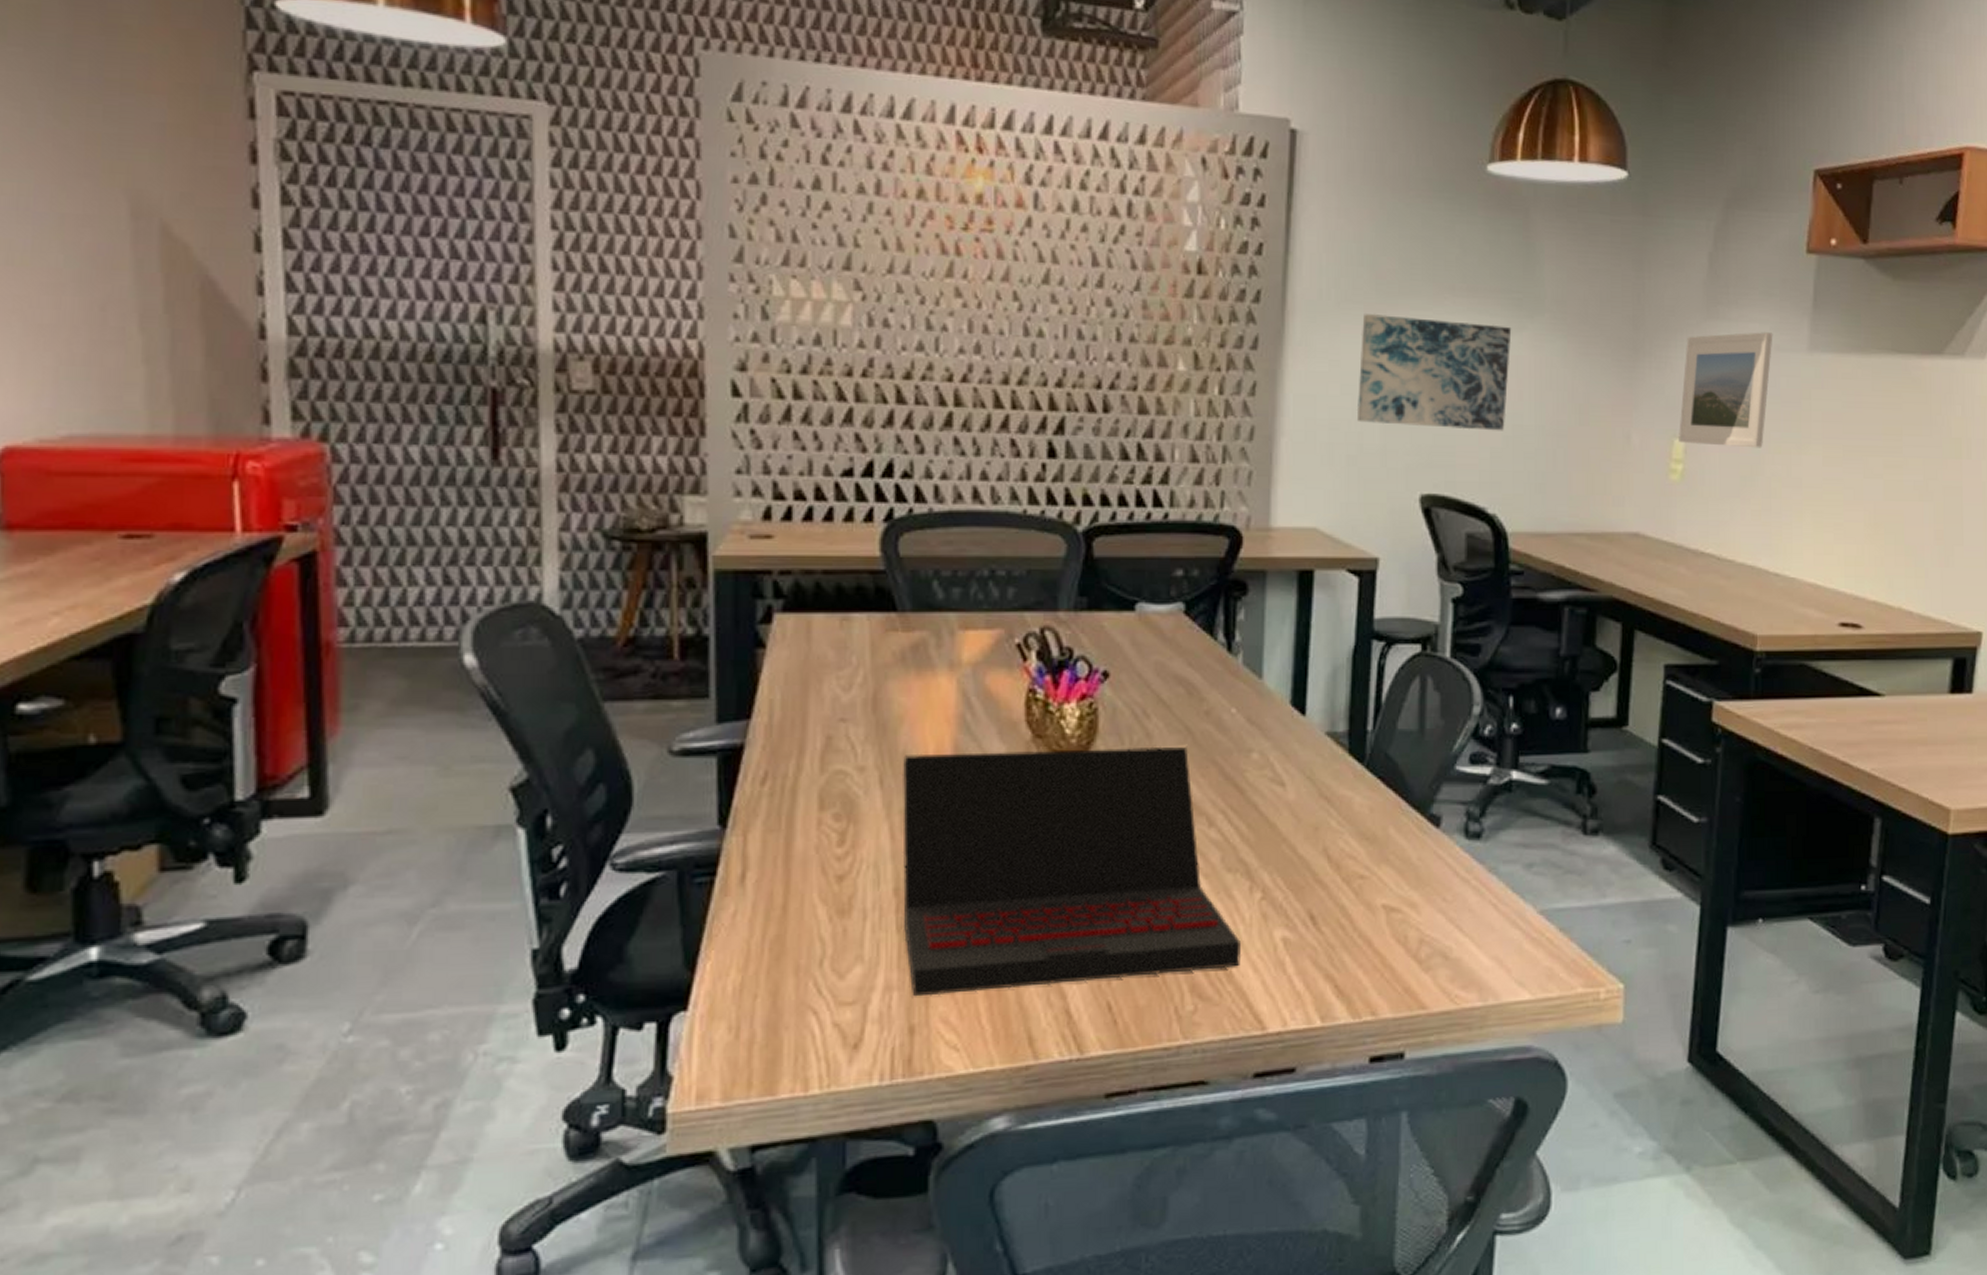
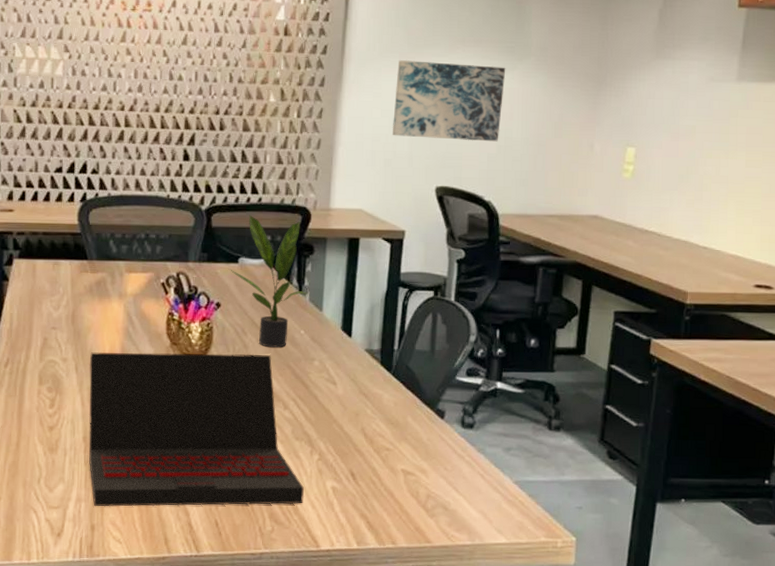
potted plant: none [1120,538,1240,735] -> present [228,215,308,347]
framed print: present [1679,332,1773,448] -> none [631,67,709,154]

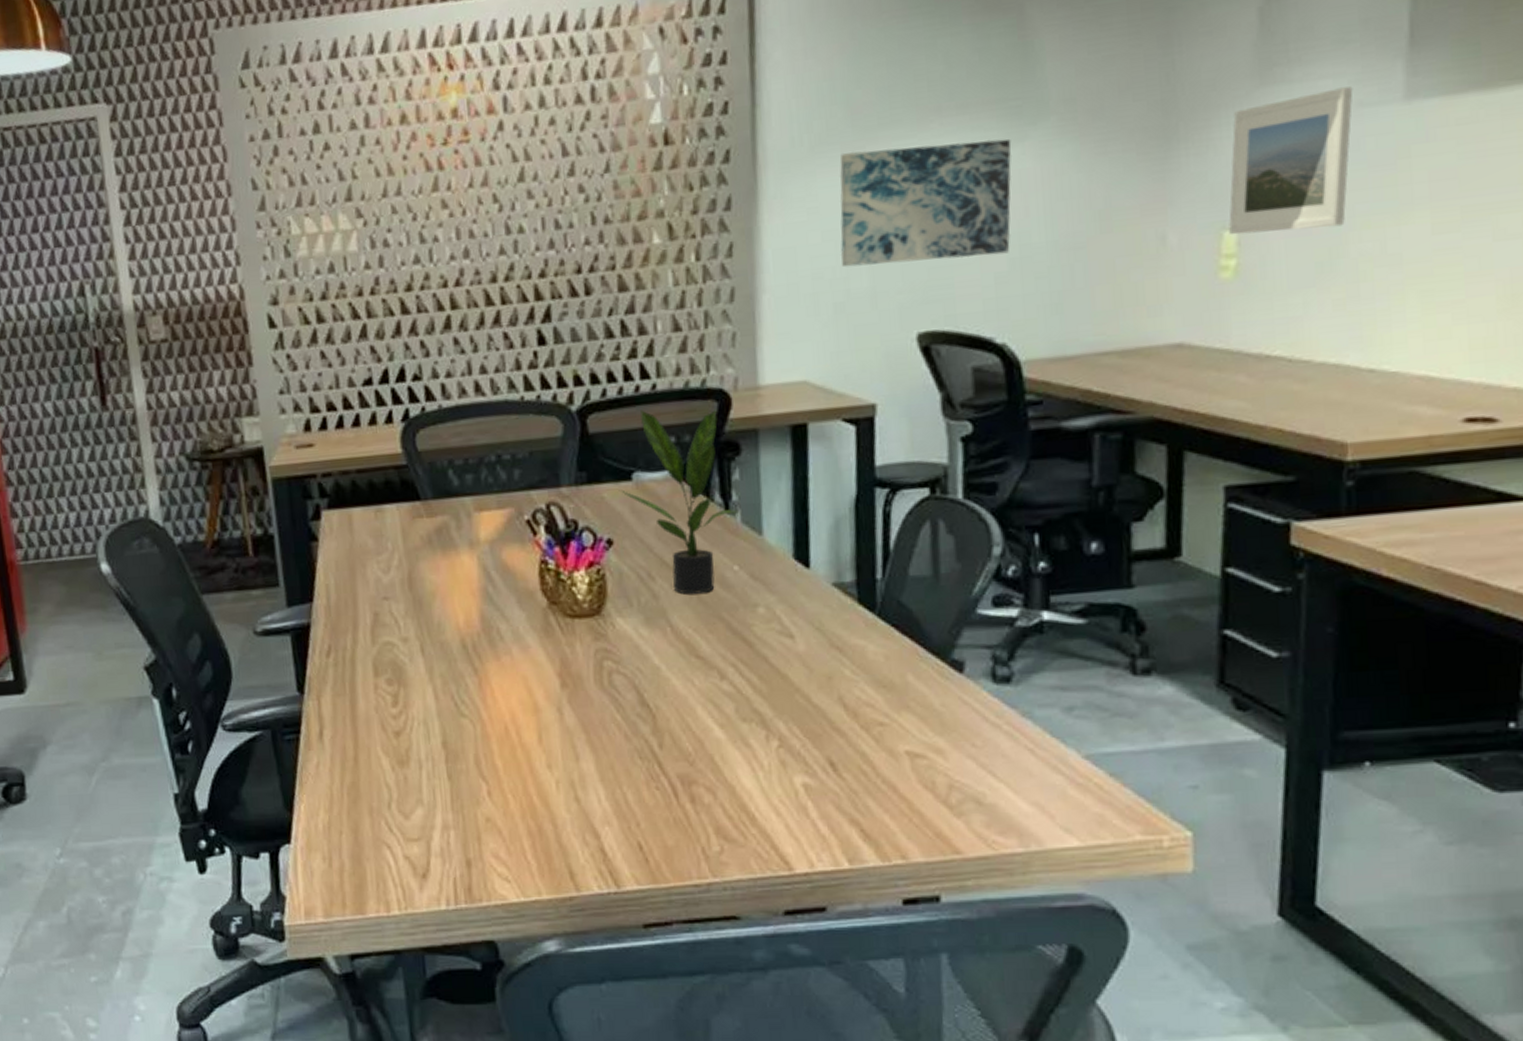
laptop: present [88,351,304,507] -> none [439,606,763,835]
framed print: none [631,67,709,154] -> present [1229,86,1353,235]

